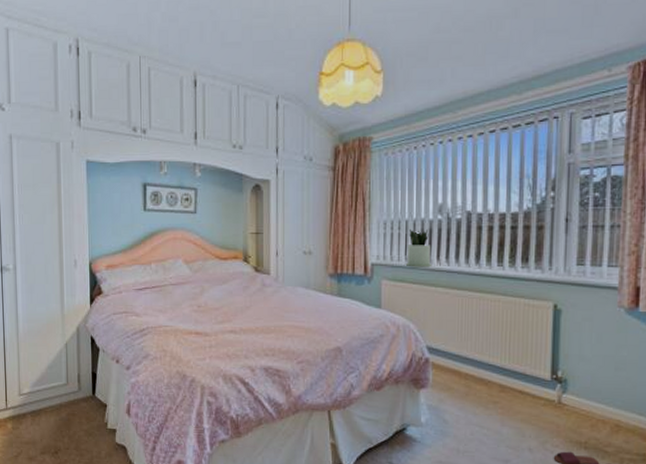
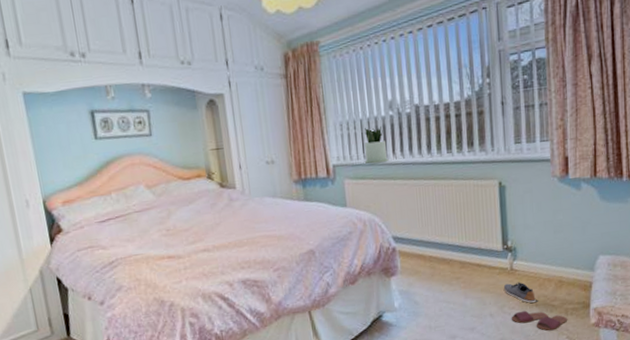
shoe: none [547,418,588,445] -> present [503,282,538,304]

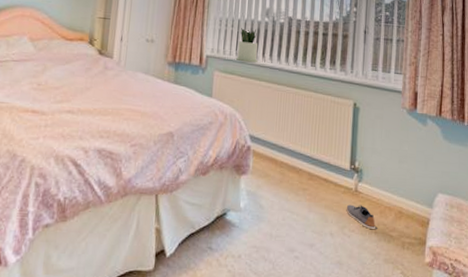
slippers: present [512,310,568,331] -> none [351,236,404,262]

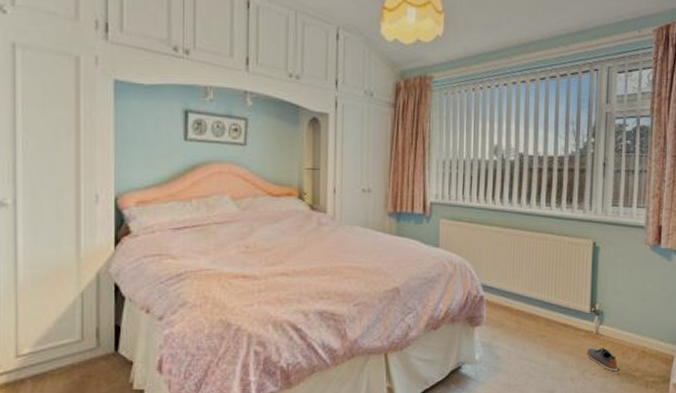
planter: present [235,27,258,63] -> none [462,168,488,207]

